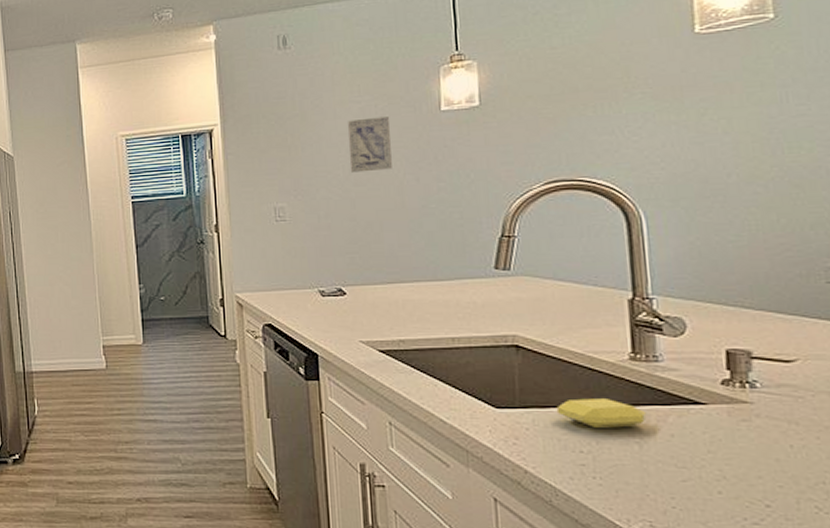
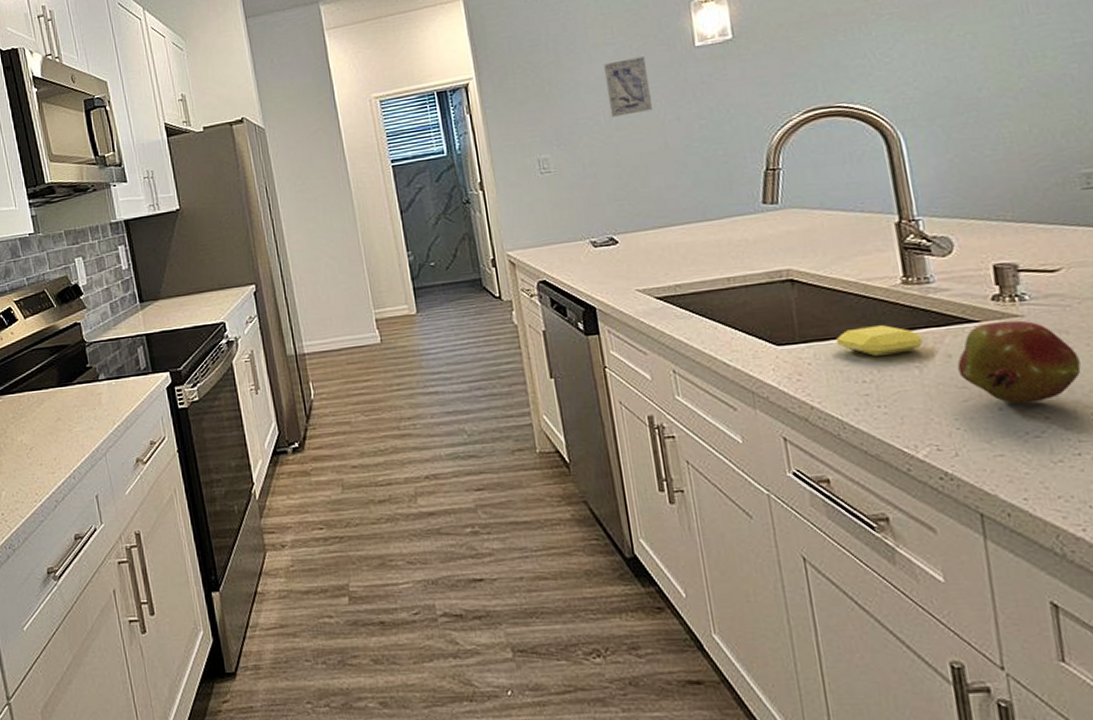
fruit: none [679,406,809,490] -> present [957,320,1081,404]

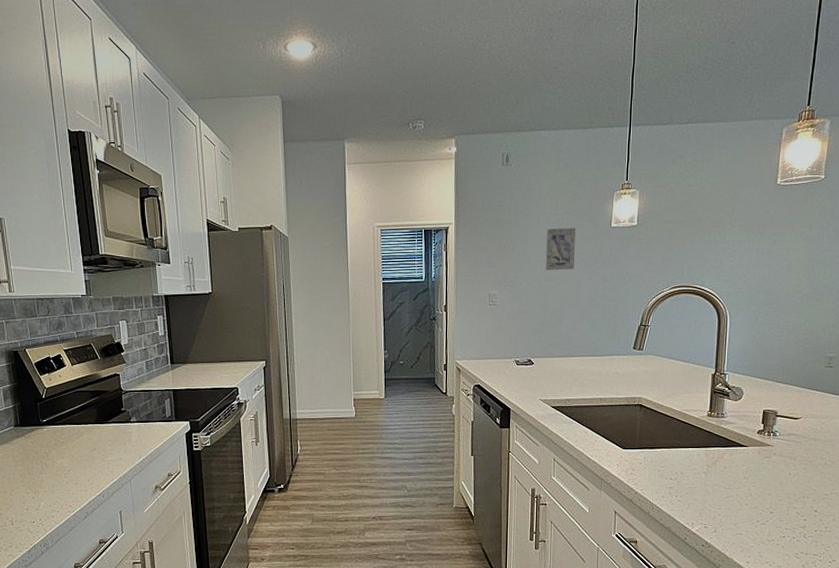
soap bar: present [835,325,924,356] -> none [659,442,713,462]
fruit: present [957,320,1081,404] -> none [728,448,798,502]

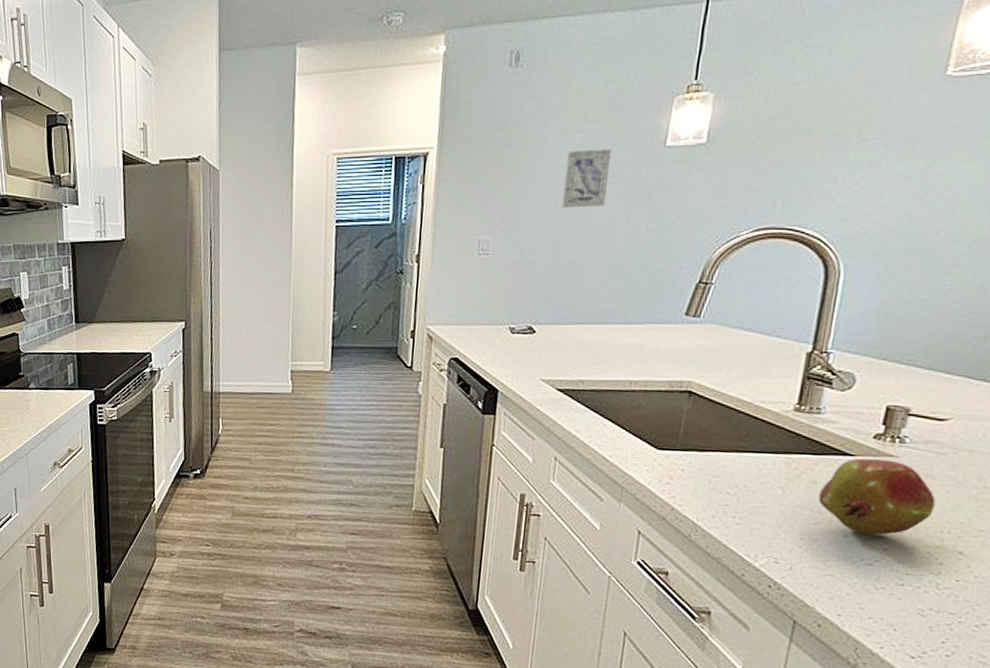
fruit: none [728,448,798,502] -> present [818,458,936,535]

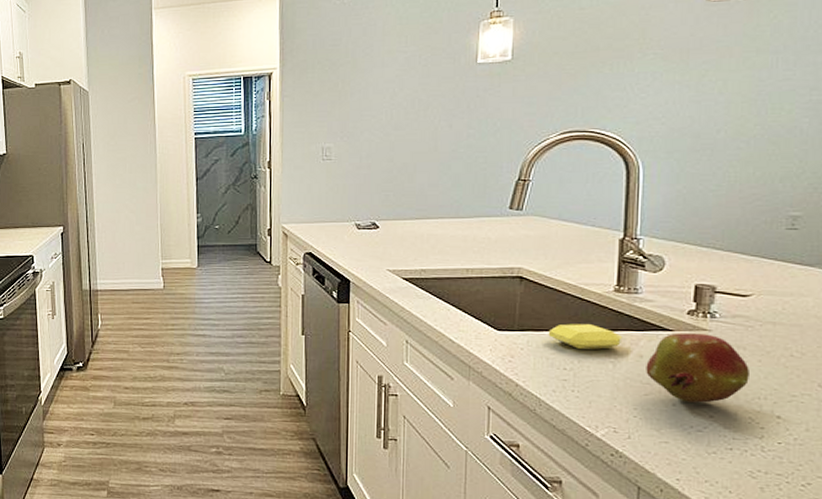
wall art: present [561,149,613,208] -> none [392,66,432,118]
soap bar: none [713,444,797,474] -> present [548,324,623,350]

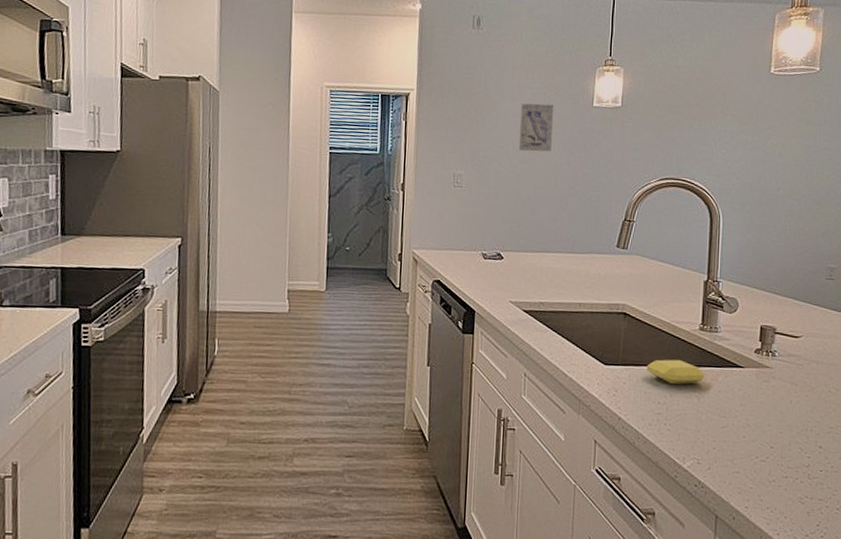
wall art: none [392,66,432,118] -> present [518,103,554,152]
fruit: present [646,333,749,403] -> none [723,369,800,435]

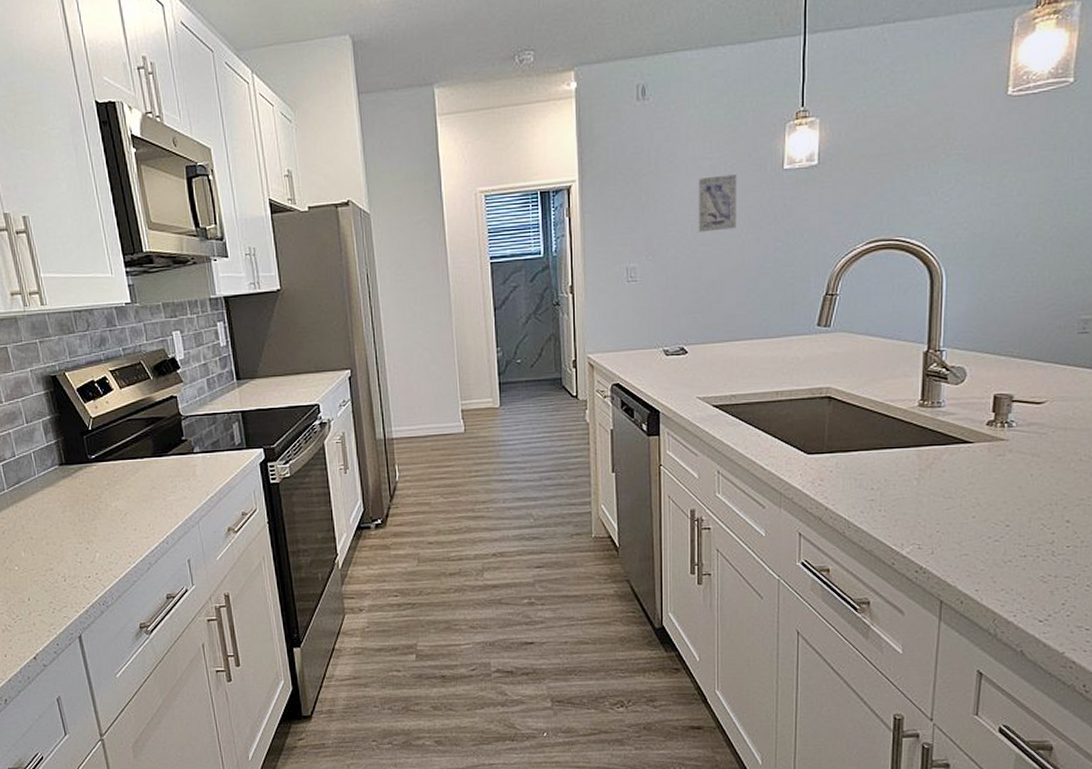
soap bar: present [646,359,705,384] -> none [856,441,927,467]

